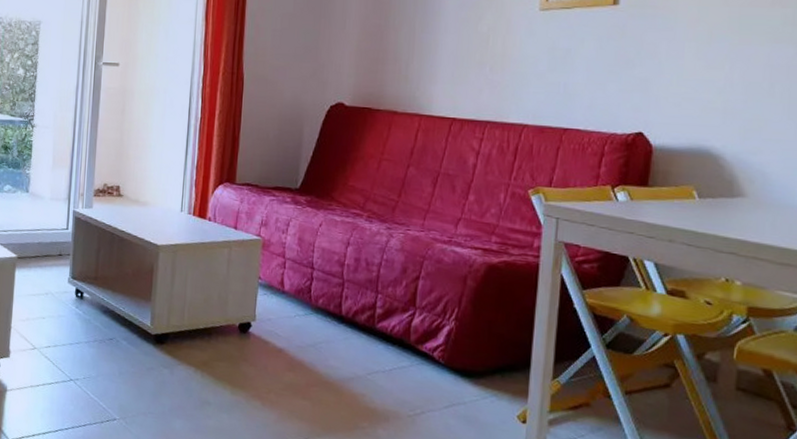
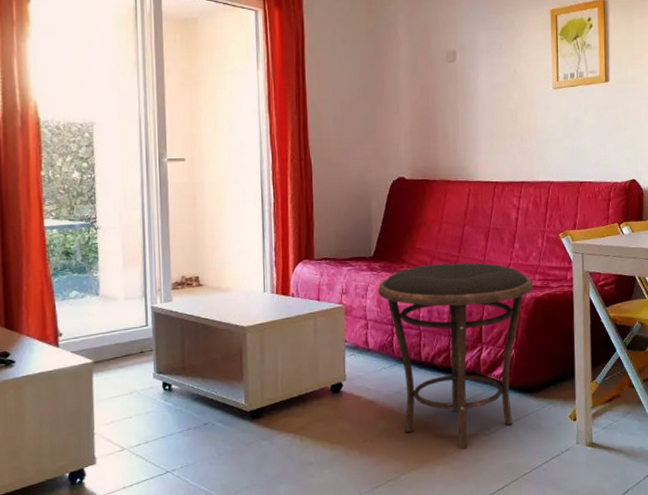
side table: none [301,206,488,427] -> present [378,263,534,450]

